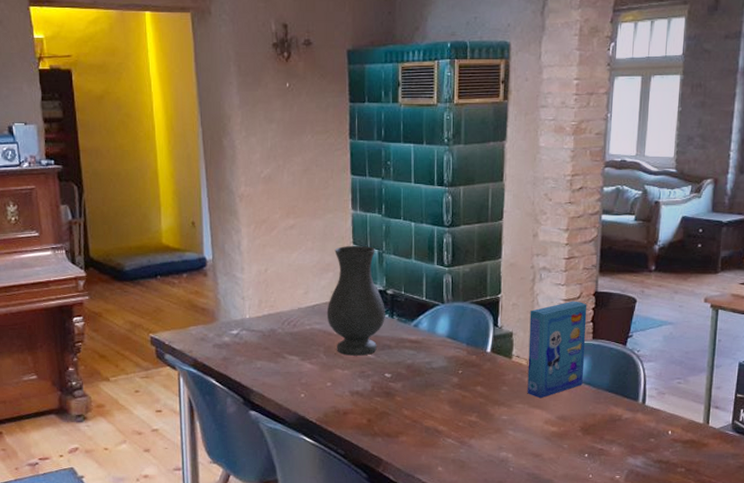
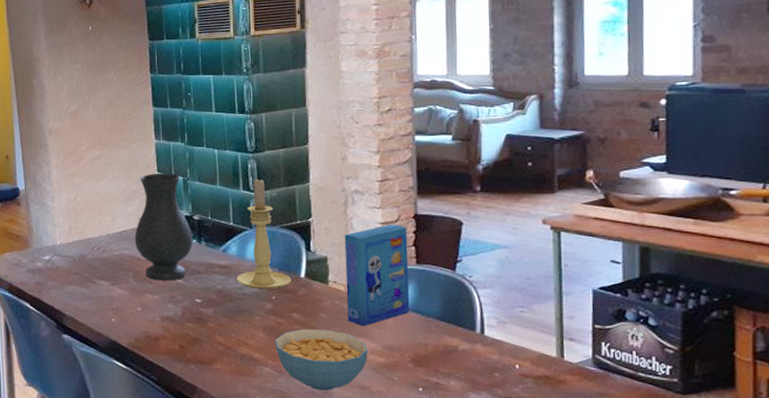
candle holder: none [426,252,478,364] -> present [236,178,291,290]
cereal bowl: none [459,401,543,460] -> present [275,329,368,391]

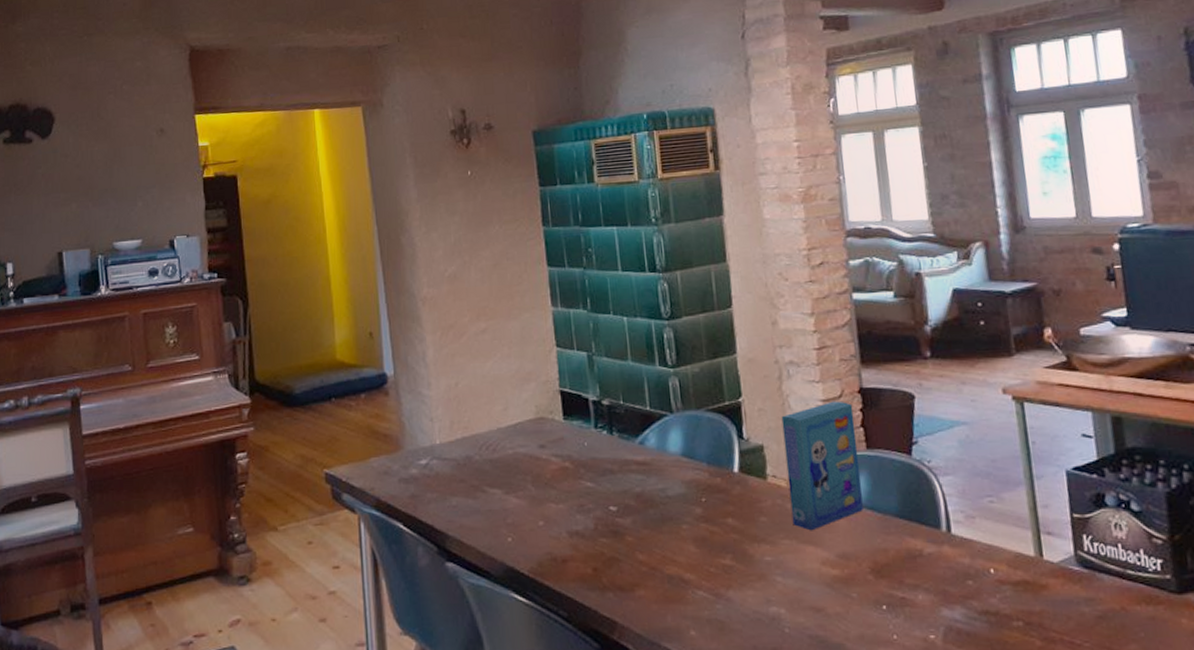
vase: present [134,173,193,281] -> none [531,347,603,485]
candle holder: present [236,178,291,290] -> none [658,350,723,491]
cereal bowl: present [275,329,368,391] -> none [708,537,820,617]

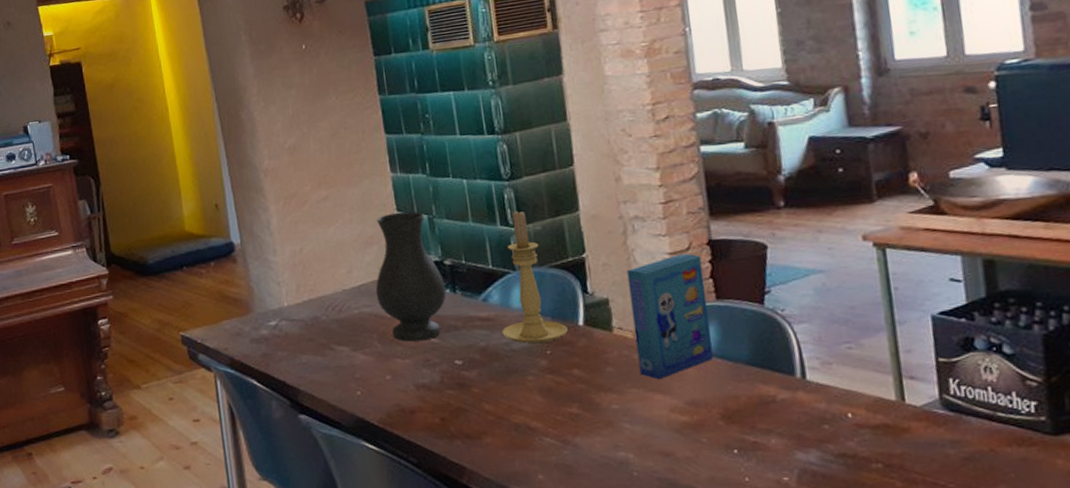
vase: none [531,347,603,485] -> present [375,211,446,342]
candle holder: none [658,350,723,491] -> present [502,209,568,344]

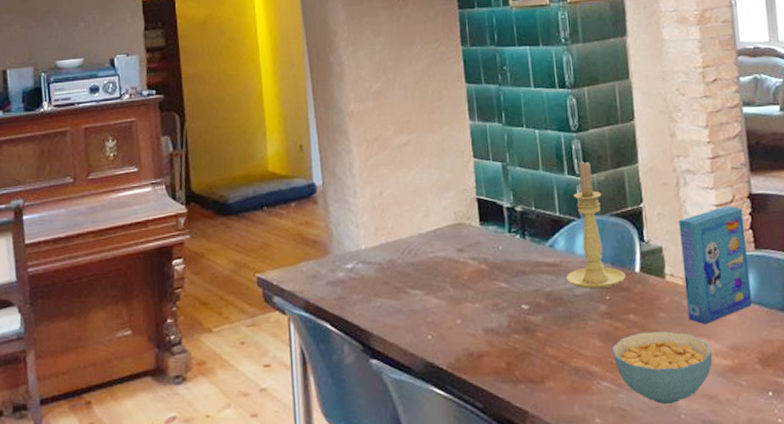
vase: present [375,211,446,342] -> none [450,158,516,286]
cereal bowl: none [554,386,669,462] -> present [612,331,713,405]

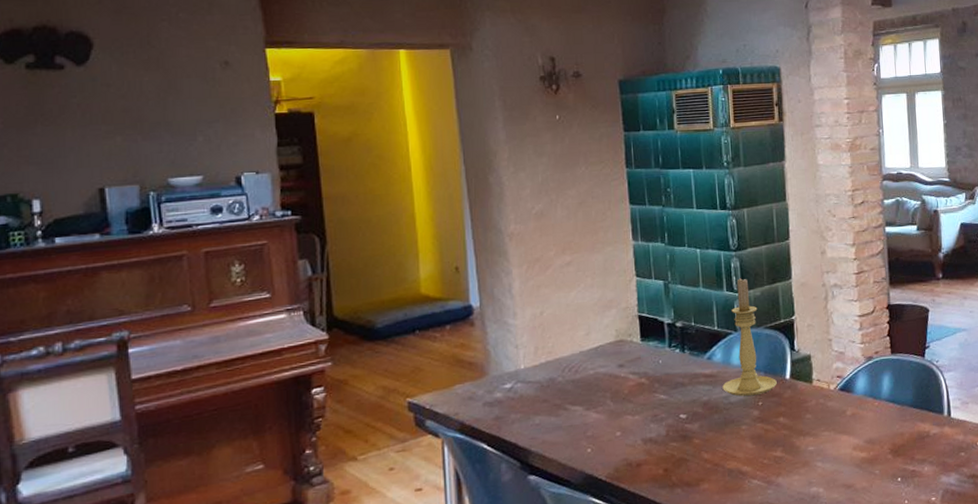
cereal bowl: present [612,331,713,405] -> none [763,430,852,496]
cereal box: present [678,205,752,325] -> none [826,315,887,423]

